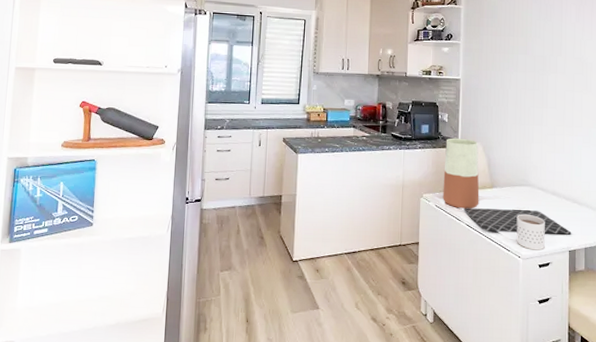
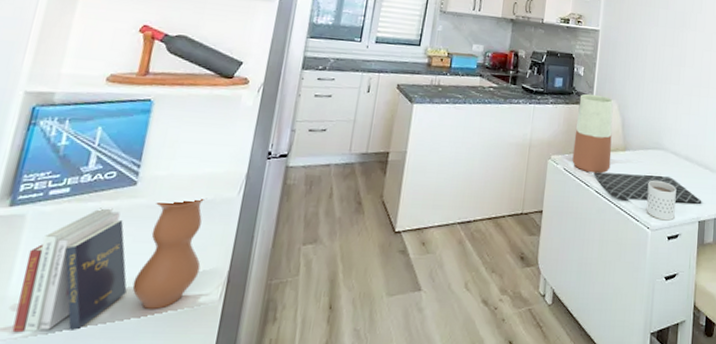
books: none [23,243,96,334] -> present [12,208,128,333]
vase: none [99,235,146,319] -> present [132,198,207,309]

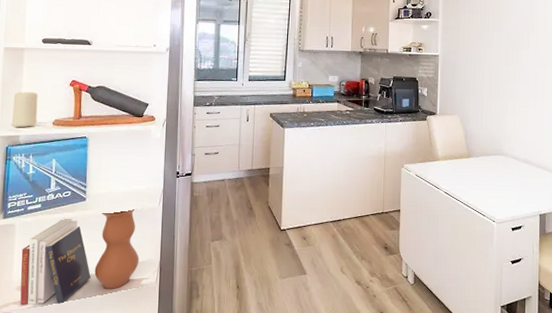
candle: none [45,34,92,82] -> present [11,92,38,128]
vase: present [572,93,614,174] -> none [422,111,457,178]
placemat: present [593,172,702,204] -> none [442,176,542,200]
mug: present [646,180,677,221] -> none [491,181,518,215]

